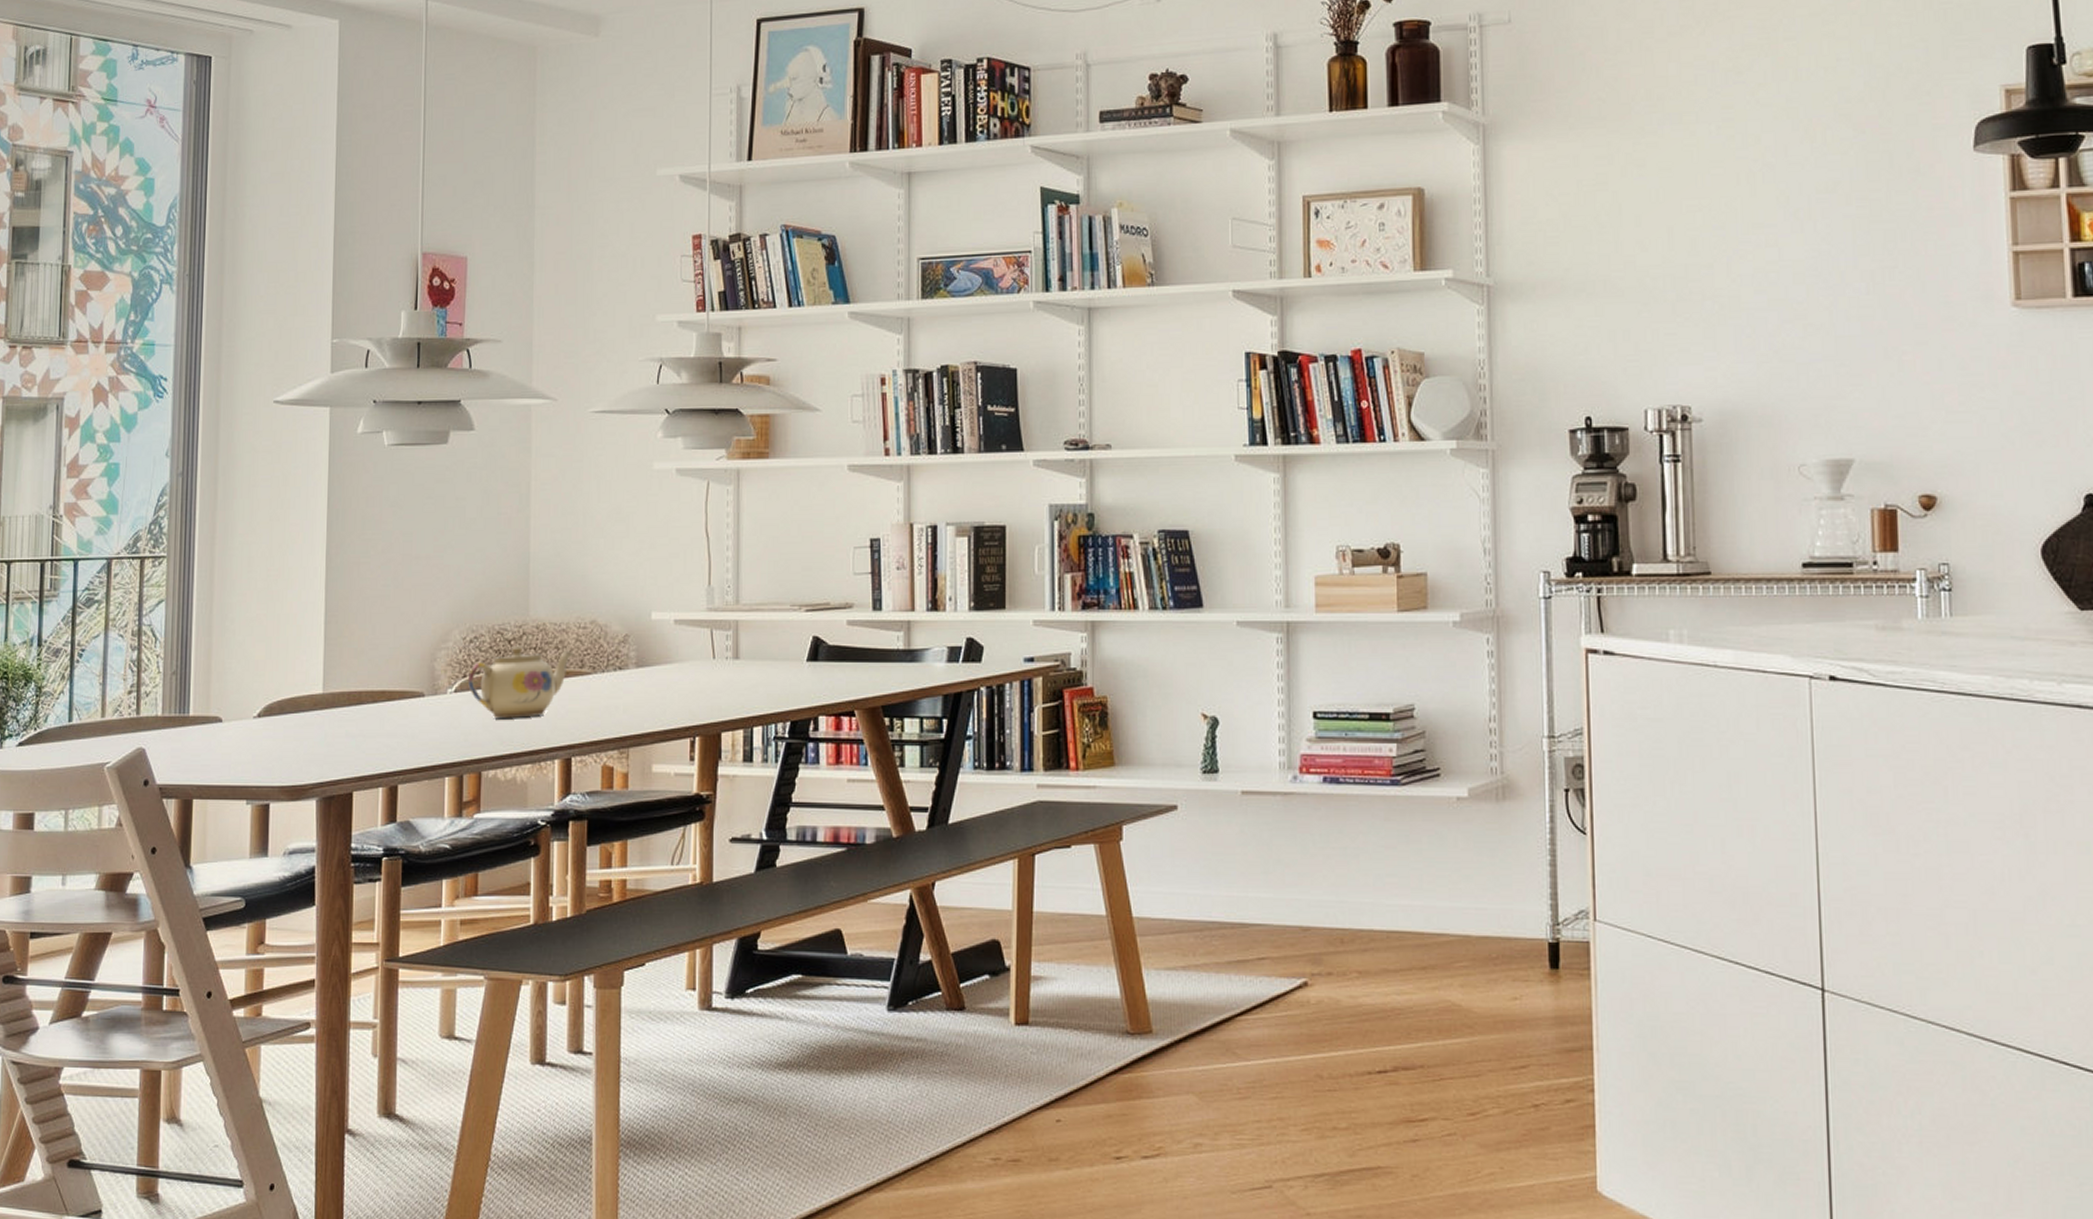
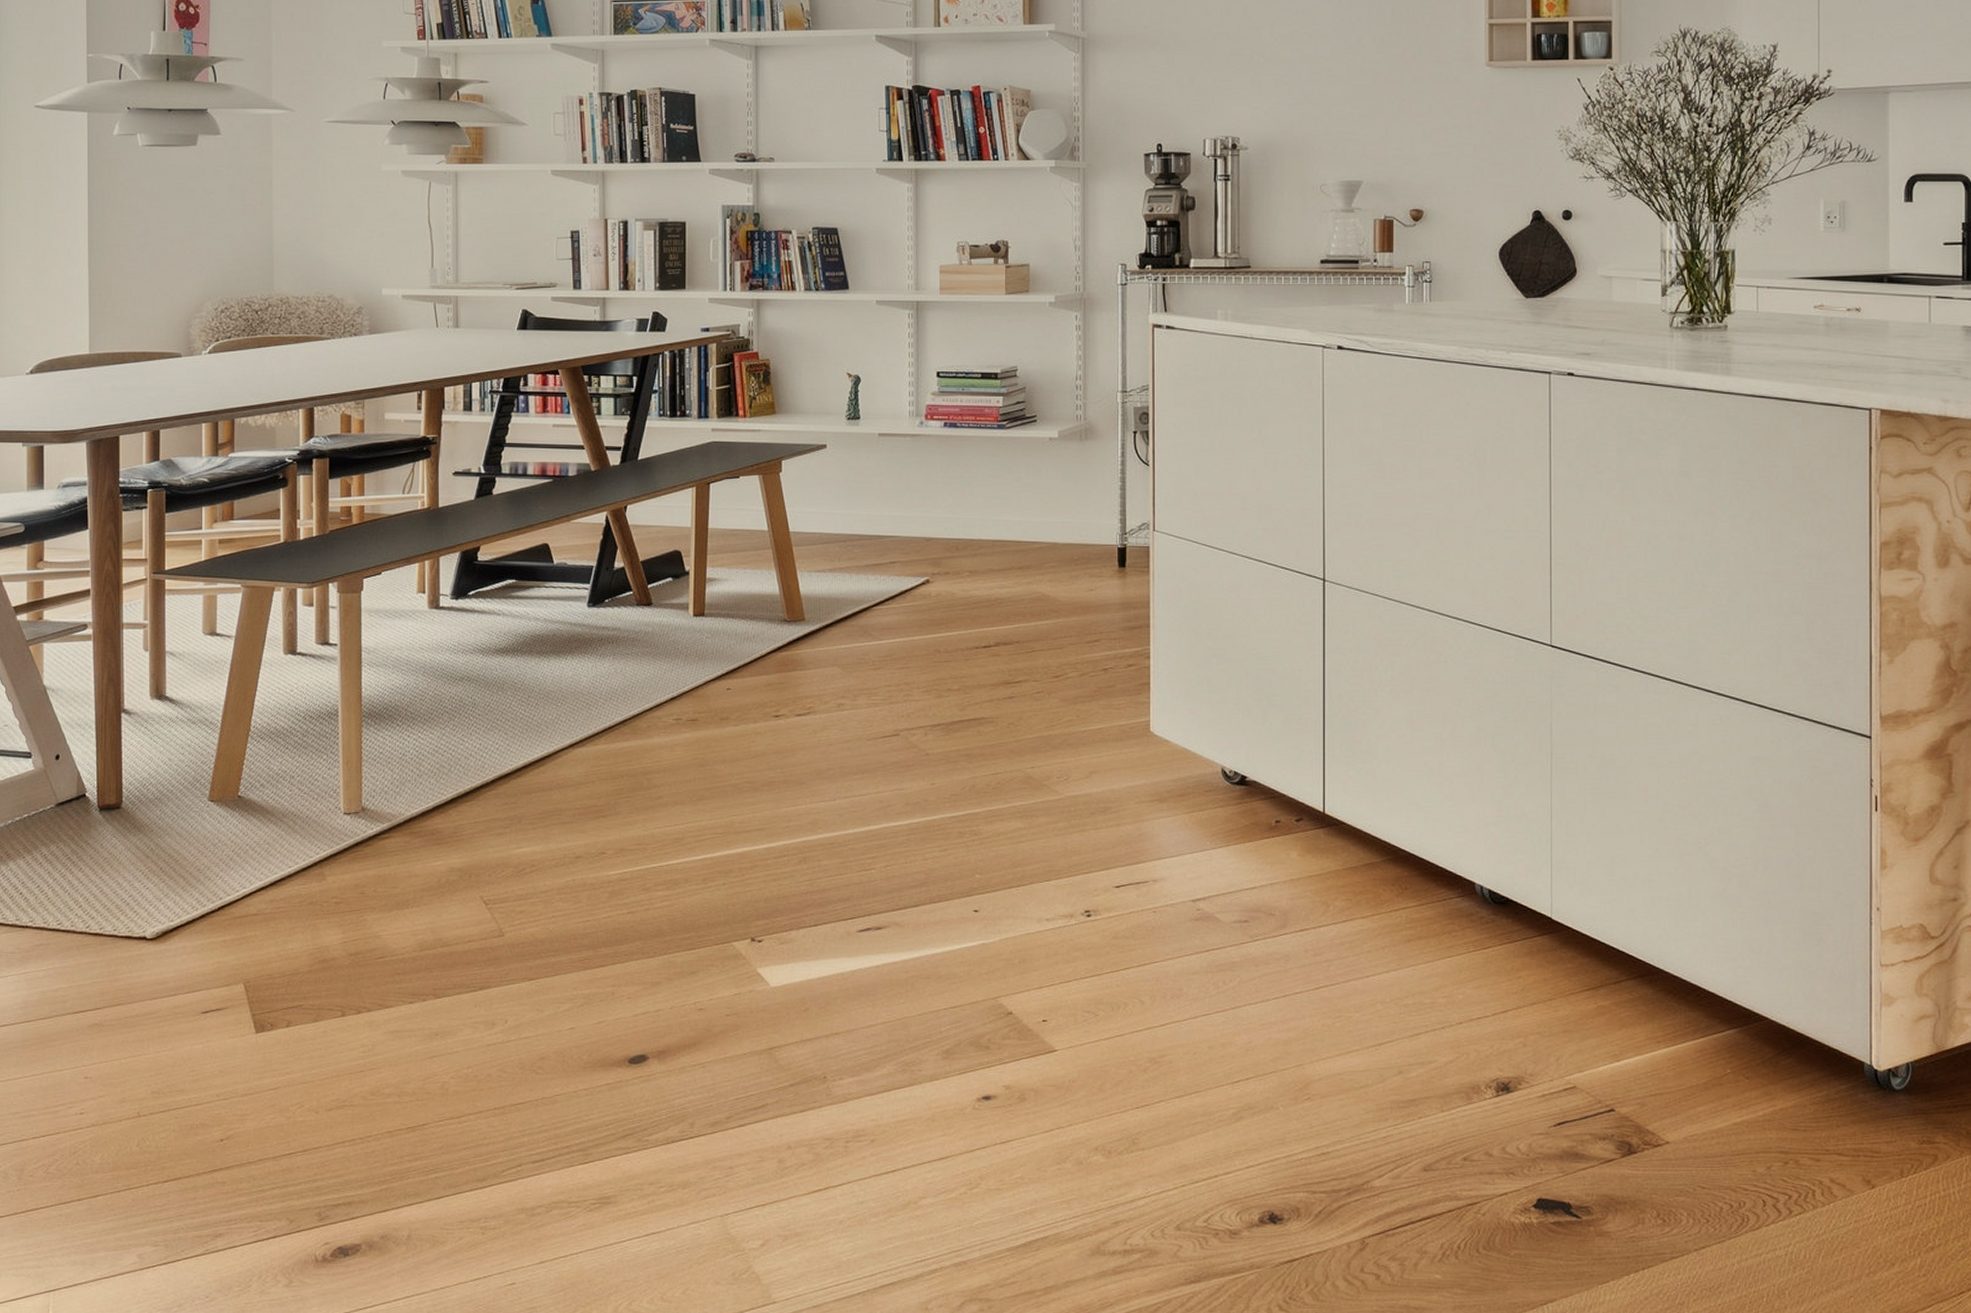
teapot: present [468,645,573,718] -> none [221,315,314,375]

